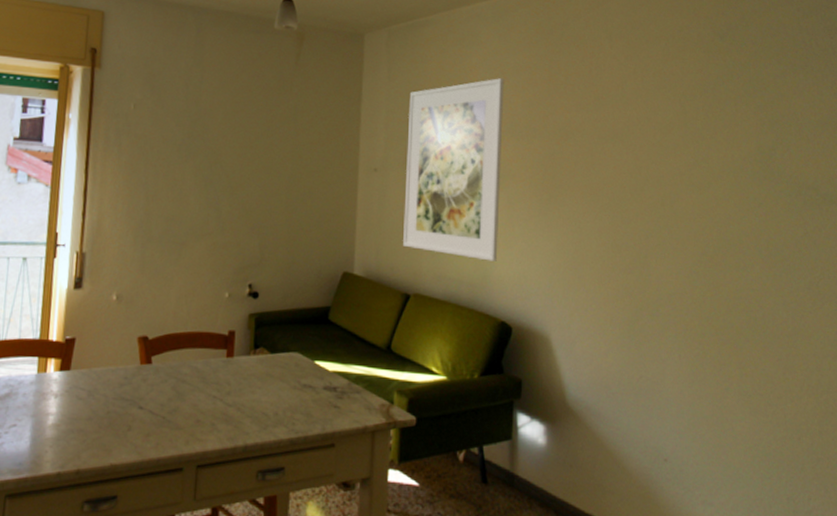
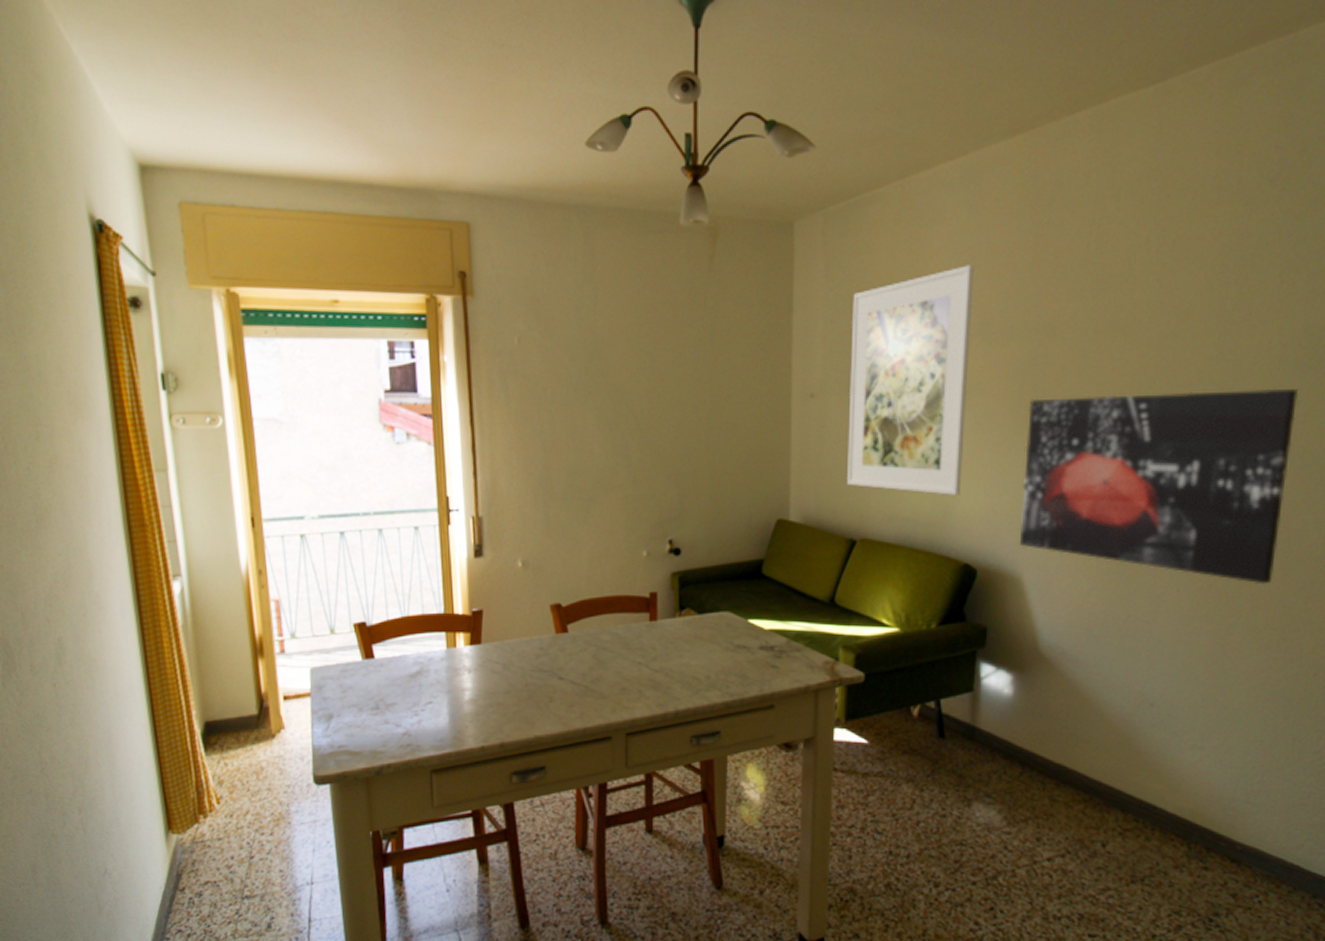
wall art: none [546,186,759,355] -> present [1019,388,1299,585]

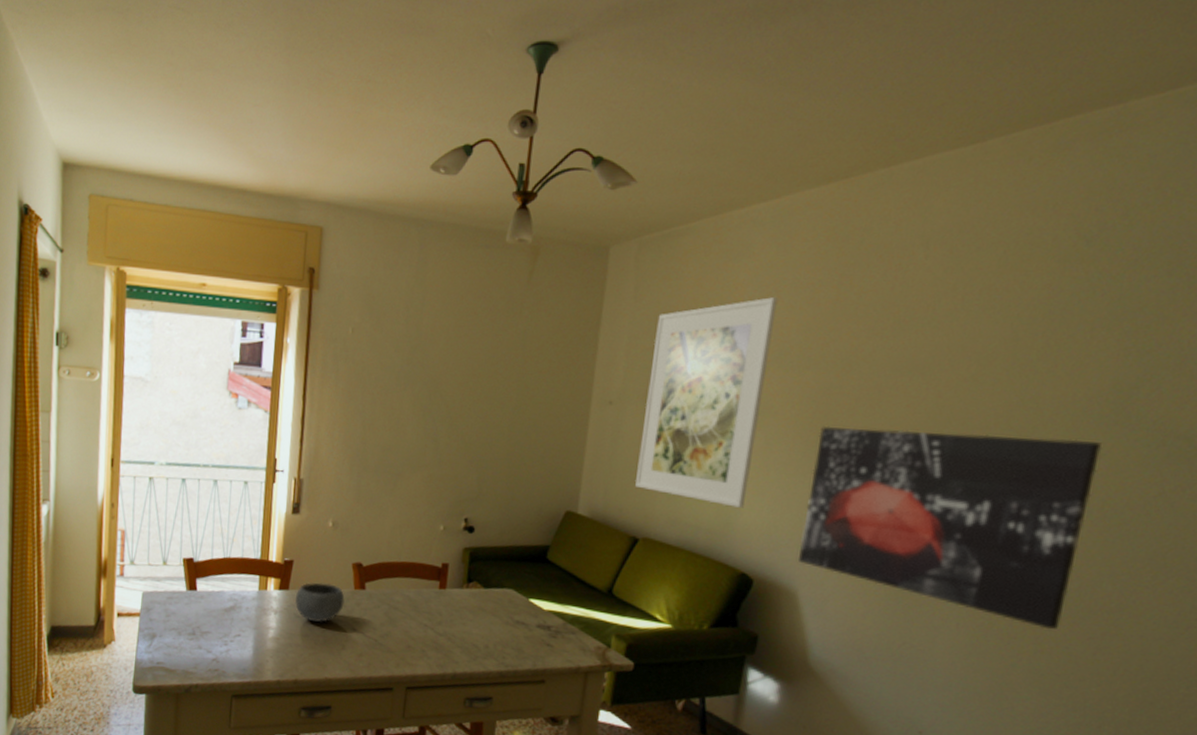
bowl: none [490,631,546,676] -> present [294,582,345,622]

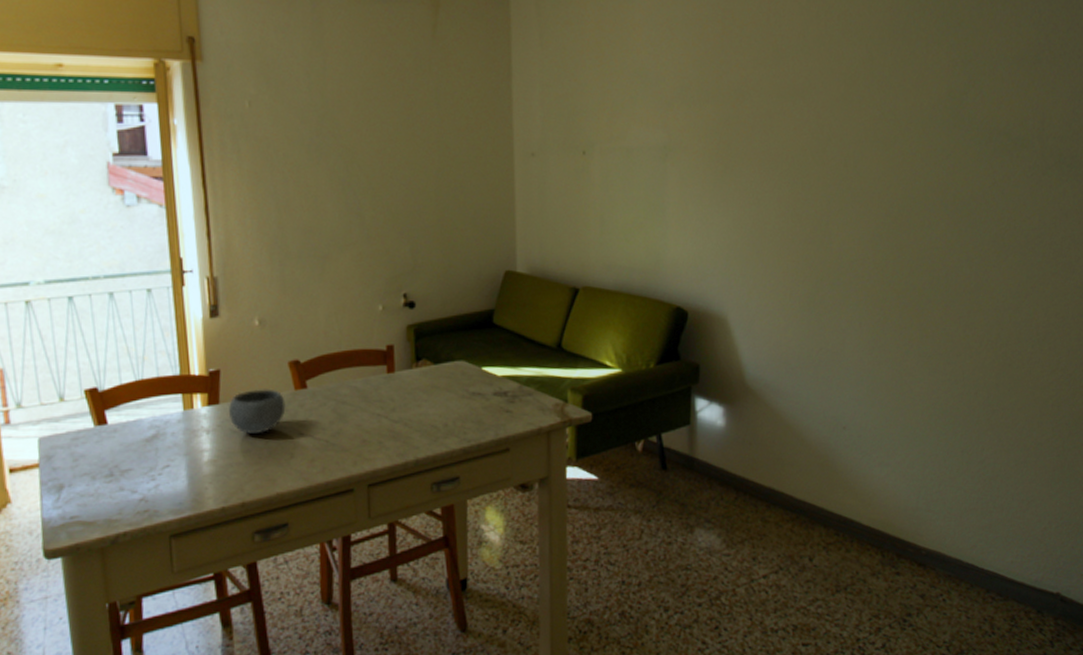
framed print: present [635,297,778,508] -> none [566,35,673,244]
wall art: present [799,425,1103,630] -> none [723,144,948,316]

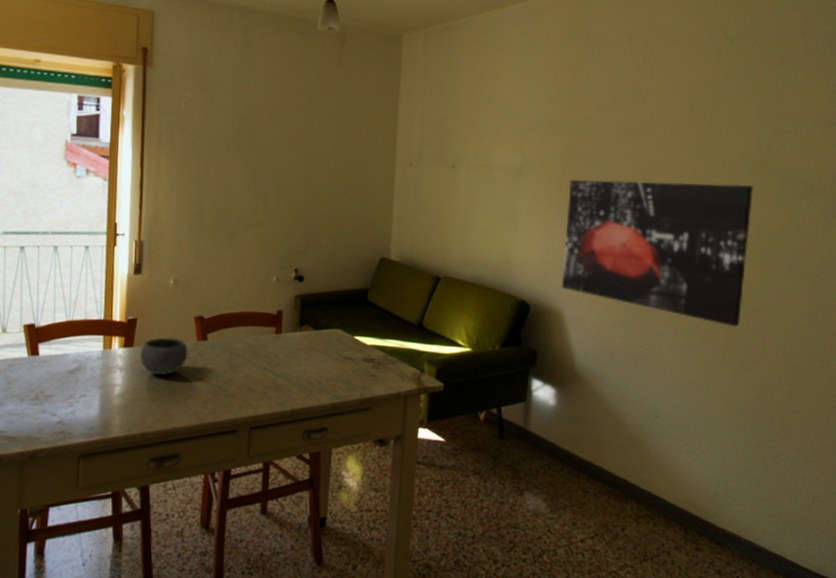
wall art: none [723,144,948,316] -> present [561,179,754,327]

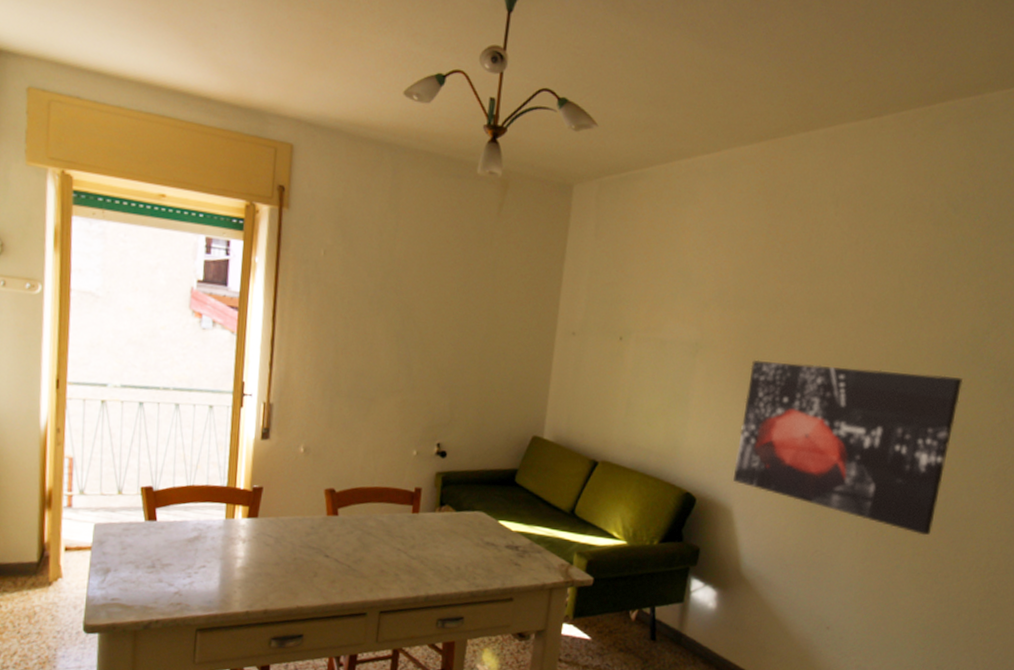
bowl: present [139,337,188,376] -> none [264,509,317,550]

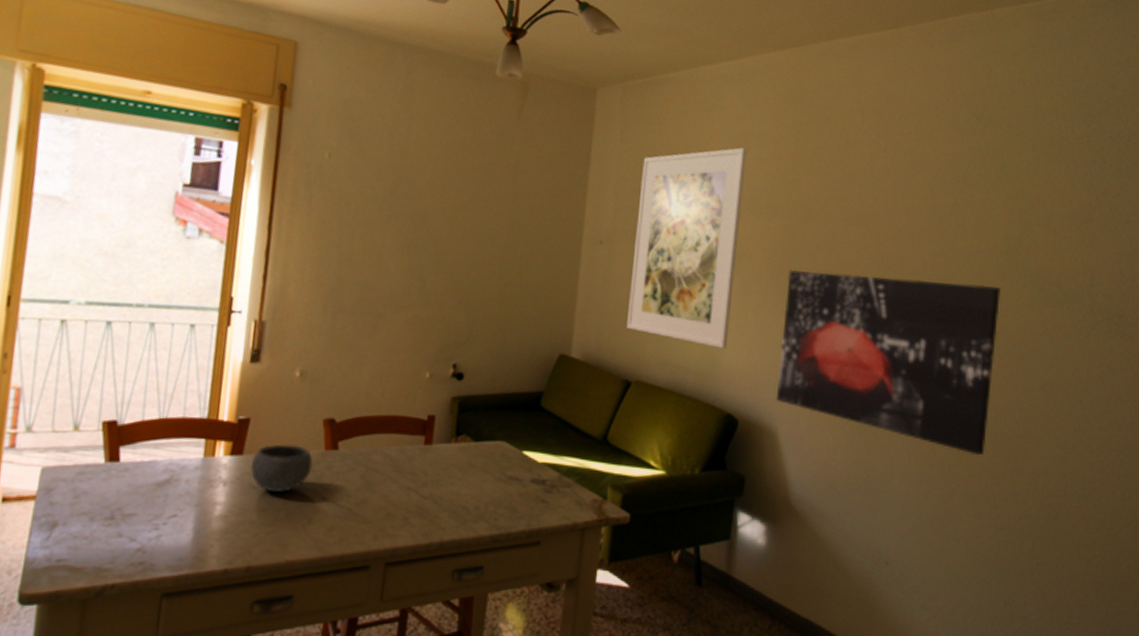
bowl: none [264,509,317,550] -> present [250,444,313,493]
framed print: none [595,241,718,433] -> present [627,147,747,349]

